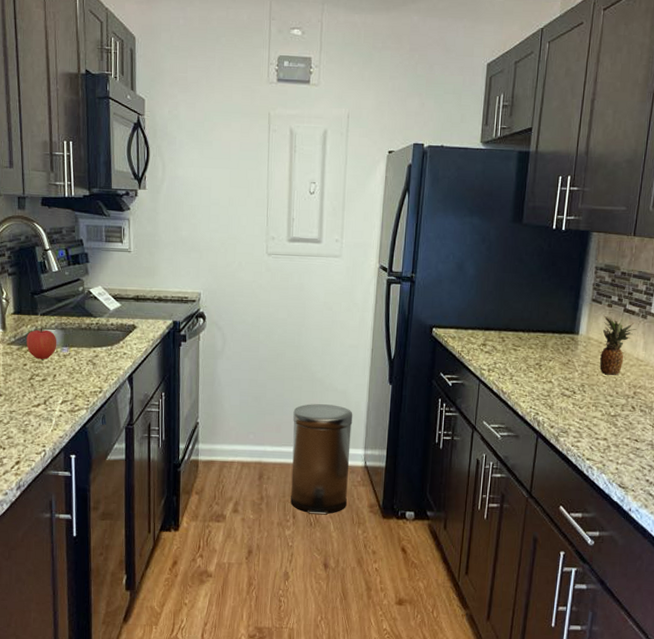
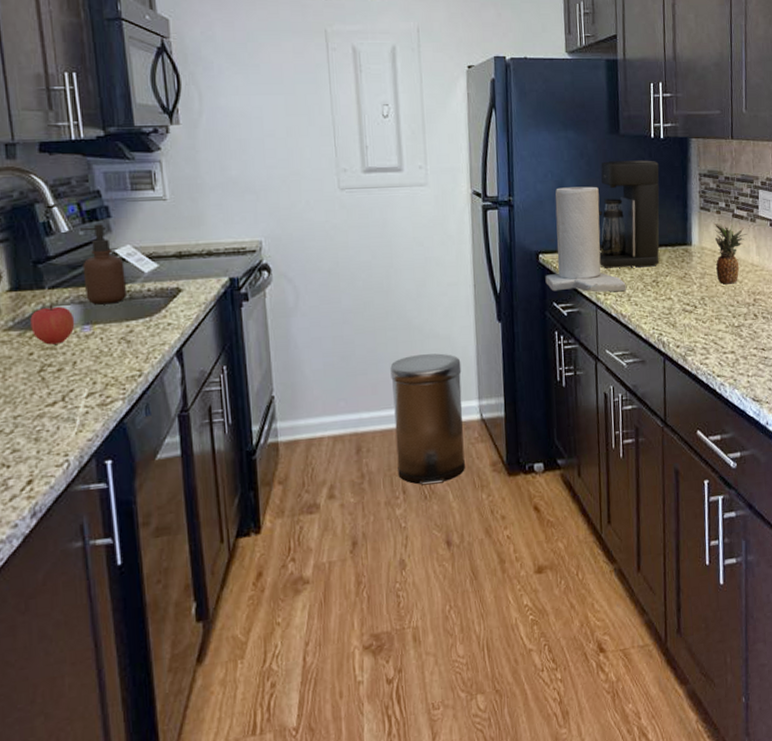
soap dispenser: none [66,267,96,332] -> present [80,224,128,305]
paper towel: none [435,269,510,370] -> present [545,186,626,293]
coffee maker: none [488,248,557,350] -> present [598,160,660,268]

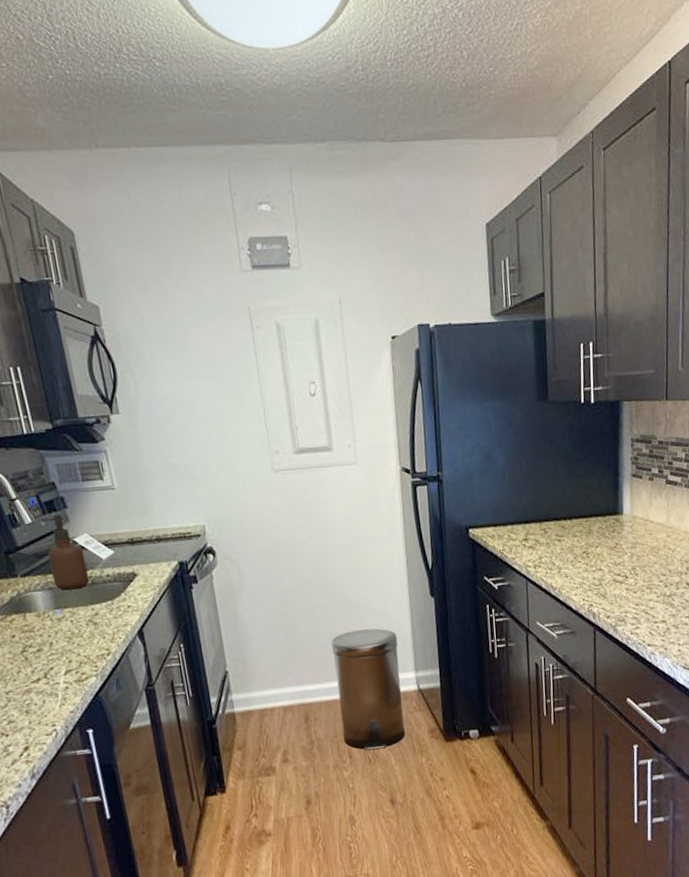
fruit: present [30,304,75,345] -> none [8,590,48,628]
paper towel: present [545,186,626,293] -> none [475,457,556,566]
coffee maker: present [598,160,660,268] -> none [527,427,590,541]
fruit: present [713,223,747,285] -> none [646,490,681,554]

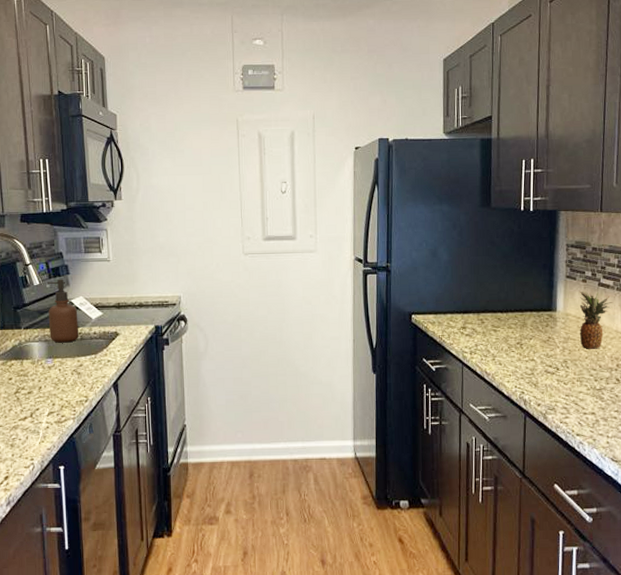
pedal bin: present [331,628,405,751] -> none [280,398,340,511]
fruit: none [646,490,681,554] -> present [579,291,613,349]

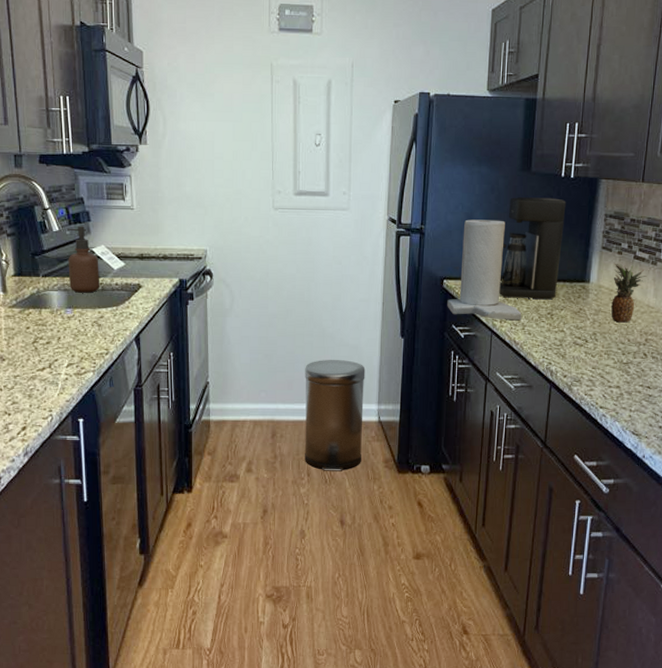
pedal bin: none [280,398,340,511] -> present [305,360,366,472]
paper towel: none [416,255,491,352] -> present [447,219,522,321]
coffee maker: none [467,231,528,330] -> present [499,197,566,299]

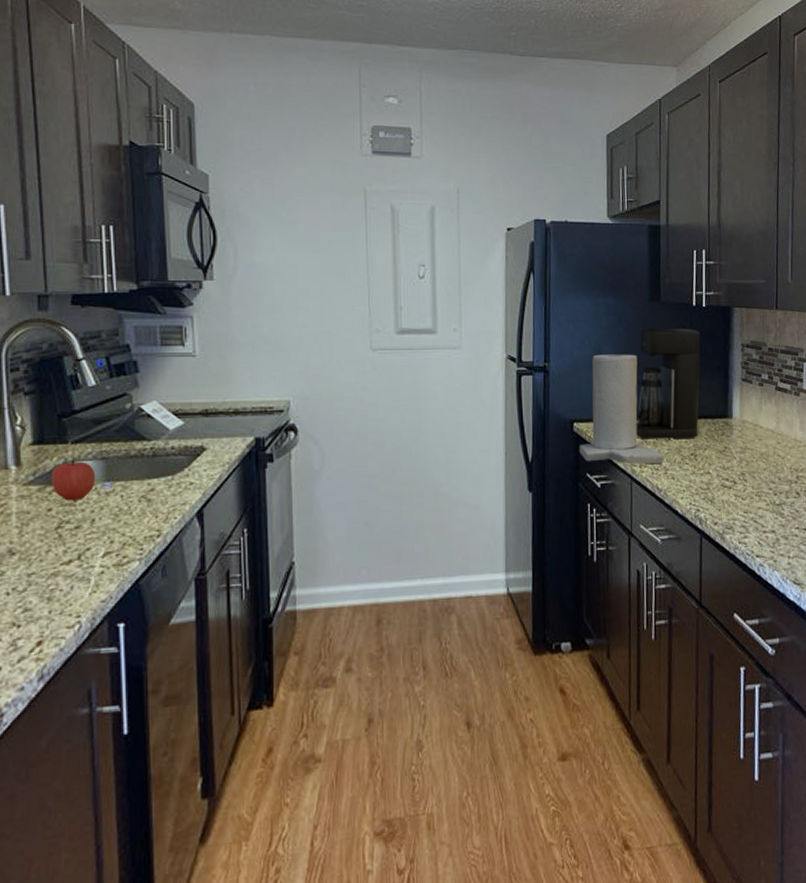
fruit: none [28,289,61,322] -> present [51,459,96,501]
soap dispenser: present [67,226,100,293] -> none [107,378,151,461]
pedal bin: present [305,360,366,472] -> none [415,523,489,662]
fruit: present [610,263,647,323] -> none [756,395,791,460]

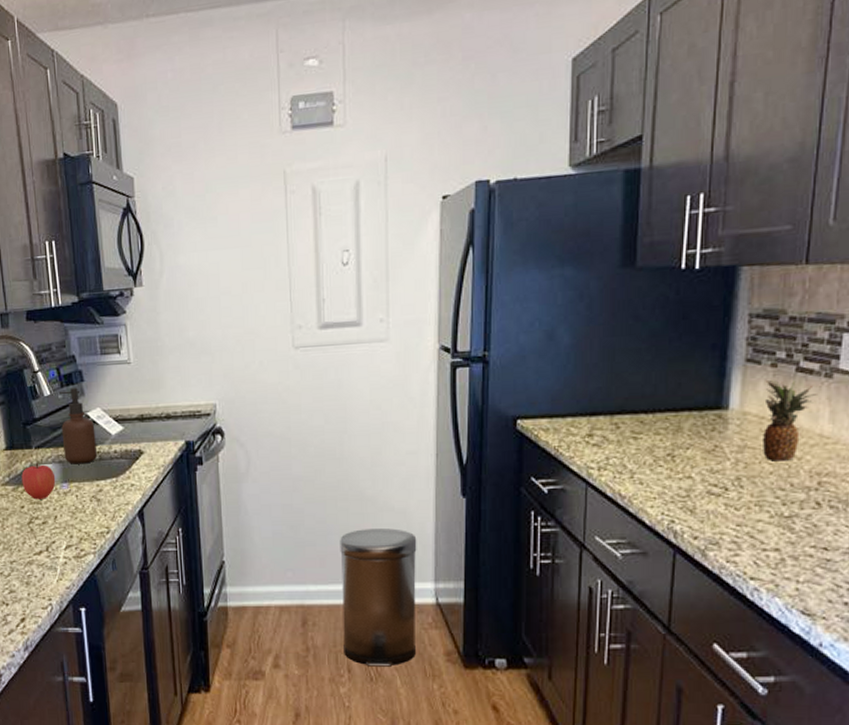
soap dispenser: none [107,378,151,461] -> present [59,387,98,464]
pedal bin: none [415,523,489,662] -> present [340,528,417,668]
paper towel: present [579,354,663,464] -> none [523,335,629,467]
coffee maker: present [636,329,700,439] -> none [595,299,689,438]
fruit: none [756,395,791,460] -> present [761,379,817,462]

